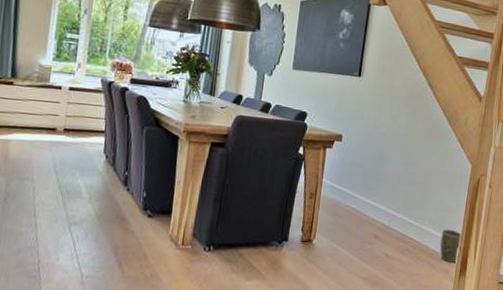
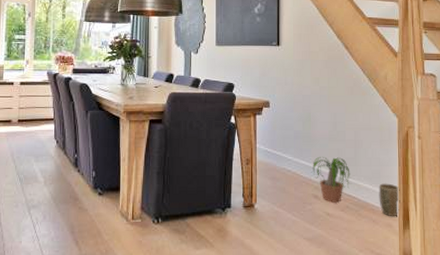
potted plant: none [375,196,416,245] -> present [310,156,352,203]

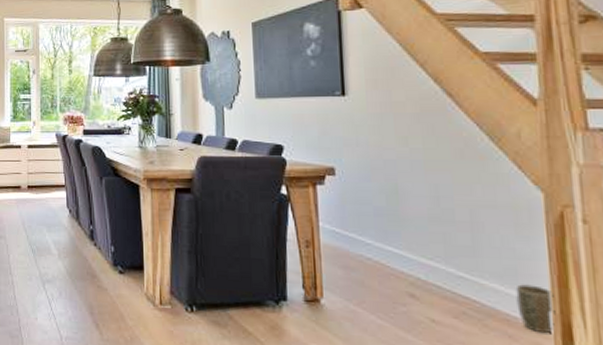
potted plant: present [310,156,352,203] -> none [402,241,469,306]

